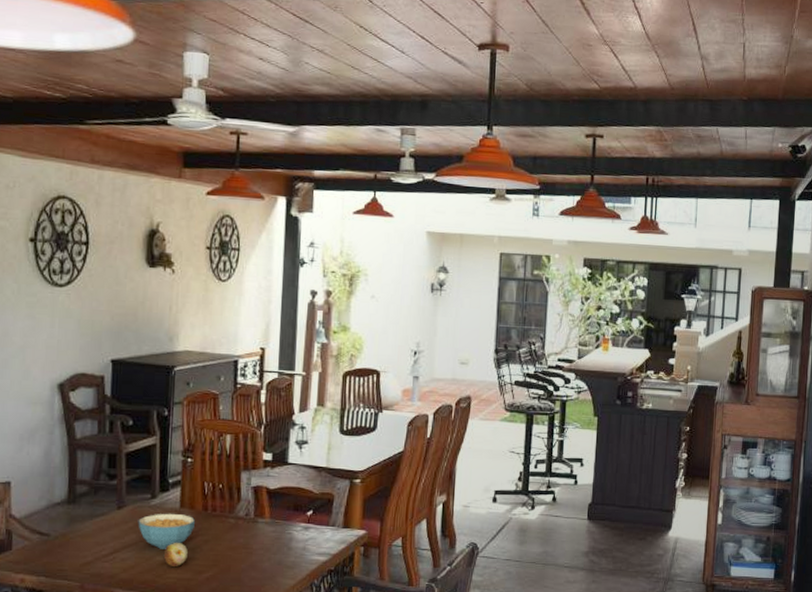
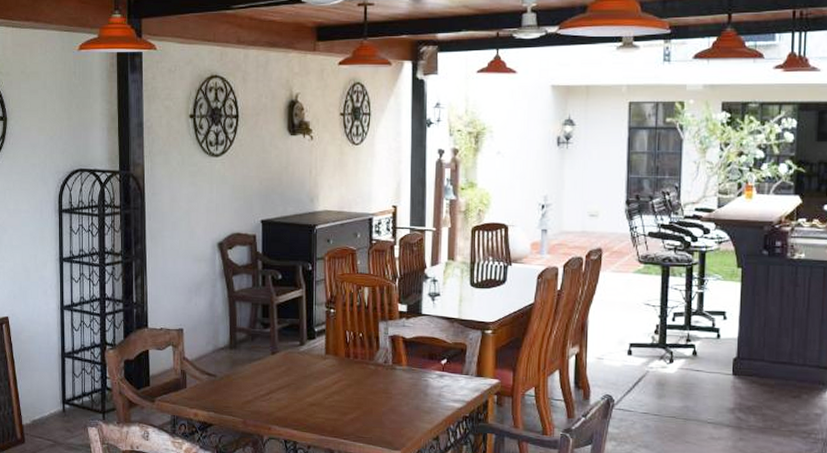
cereal bowl: present [138,513,195,549] -> none [289,359,339,392]
fruit: present [163,542,188,566] -> none [312,385,334,408]

